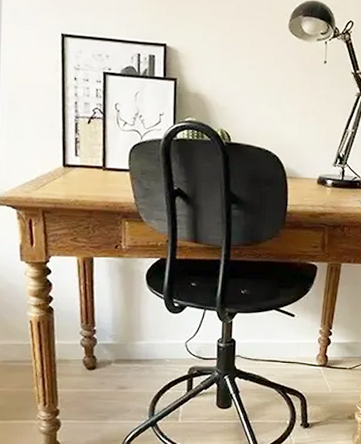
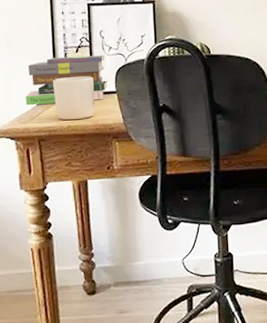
books: none [29,125,121,177] -> present [25,55,108,106]
mug: none [60,148,106,195] -> present [52,76,95,121]

